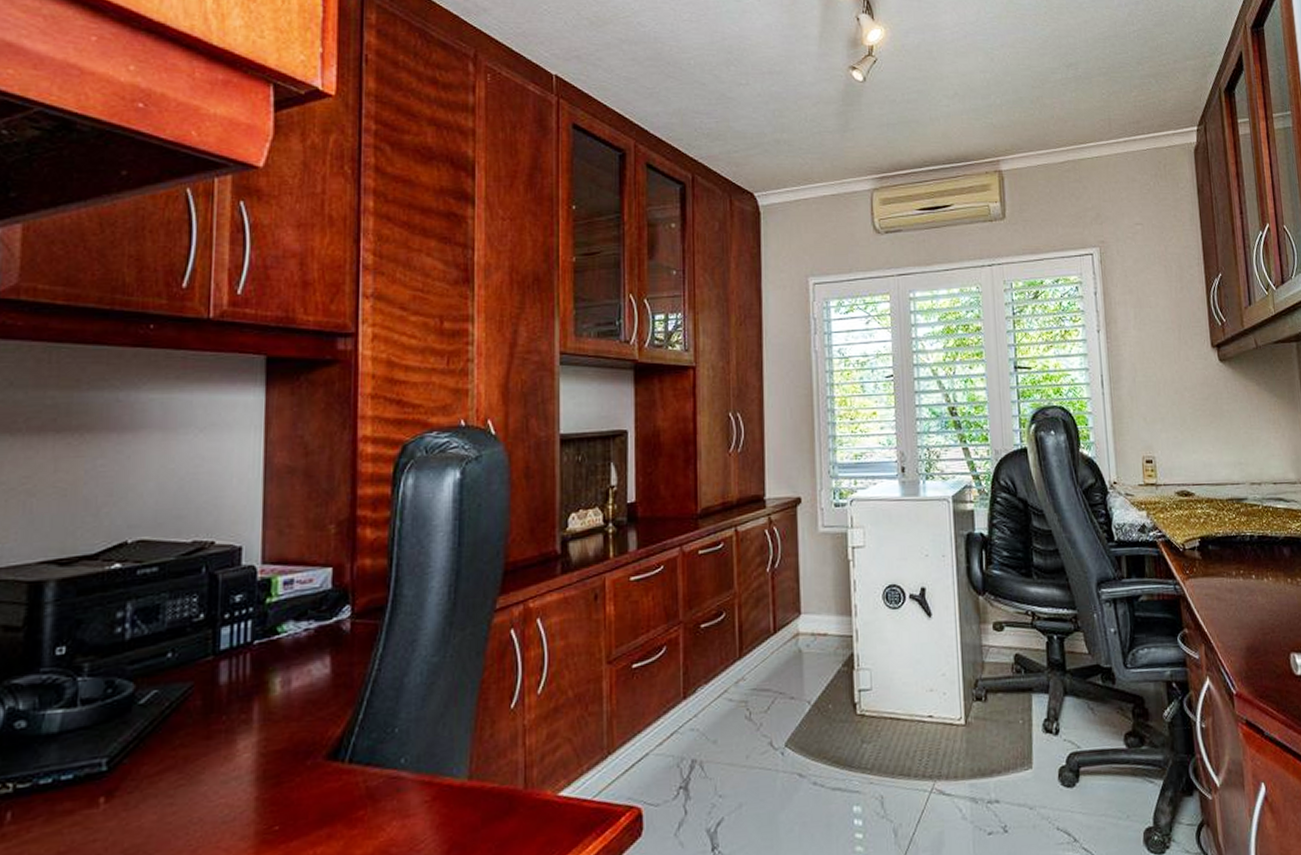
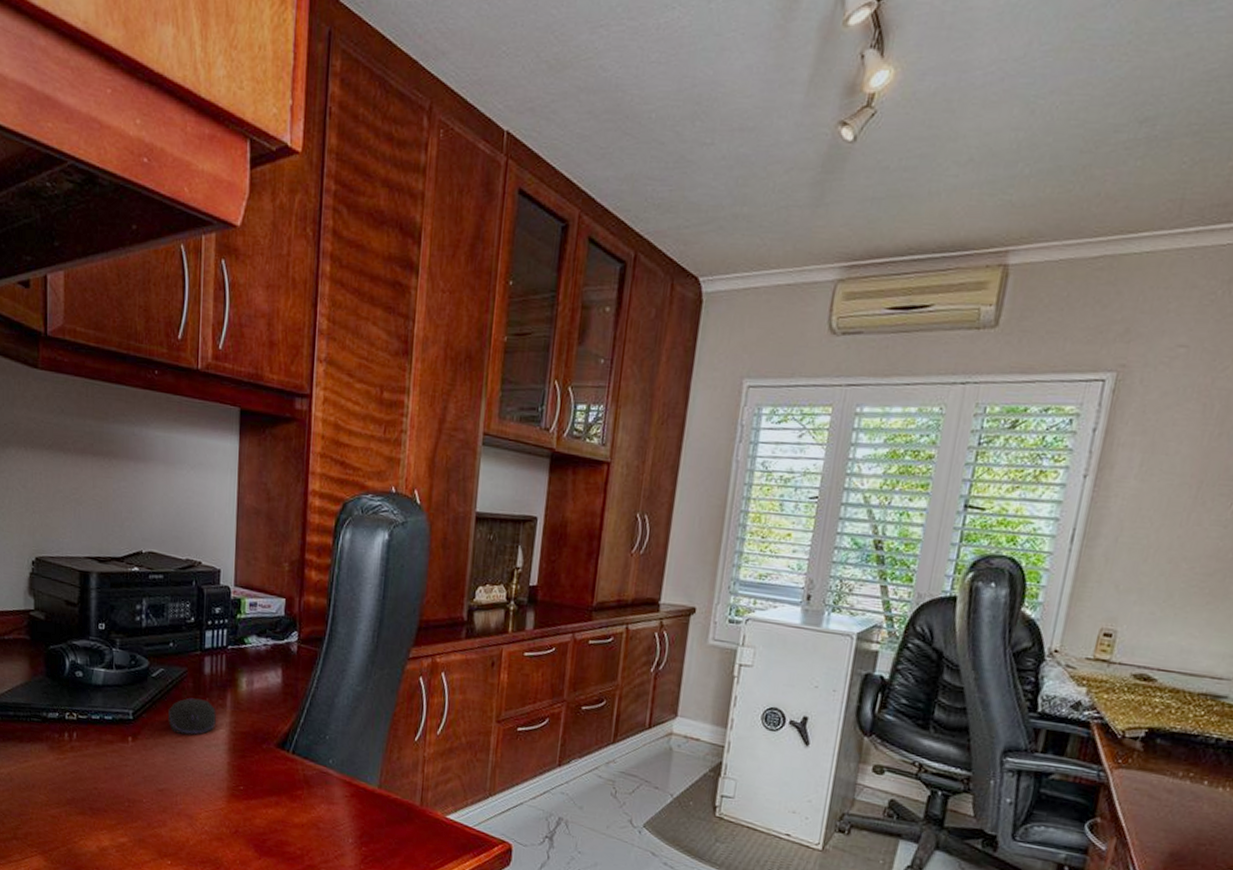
computer mouse: none [164,719,237,775] -> present [168,698,216,736]

